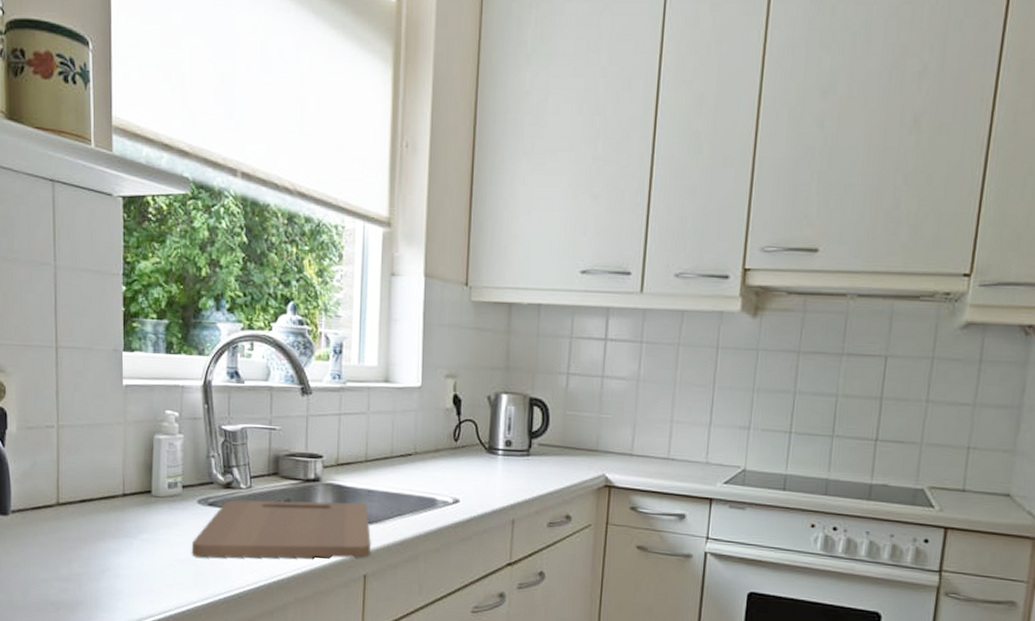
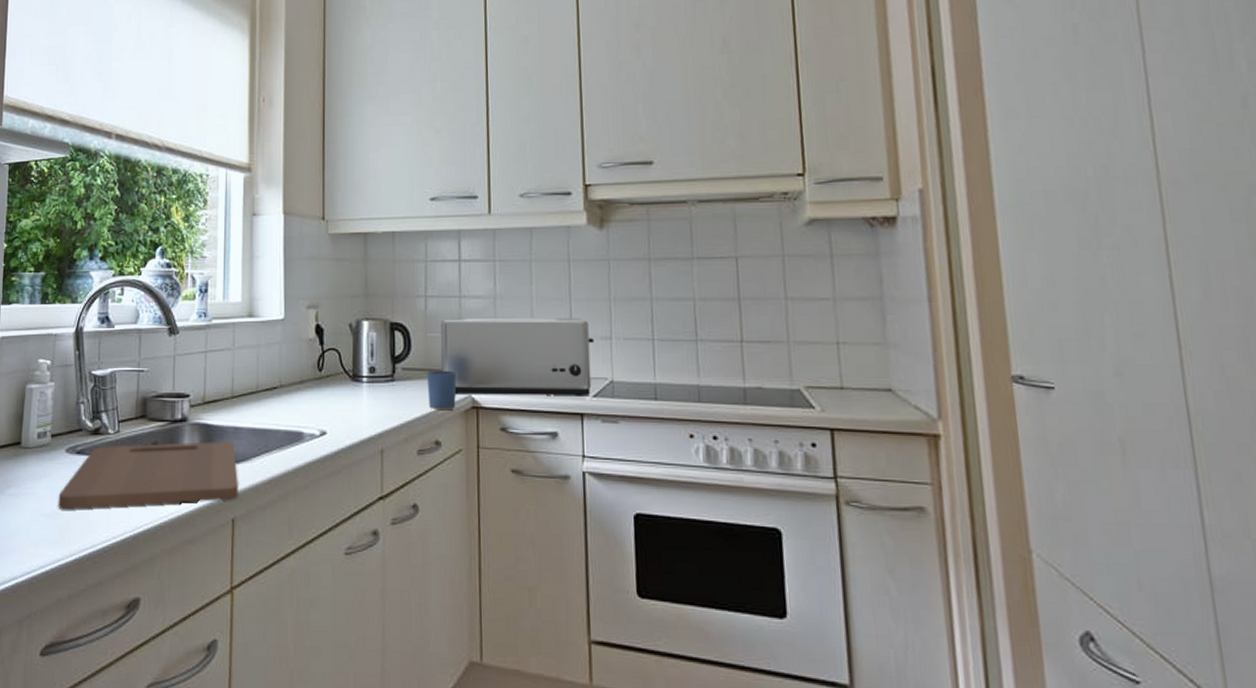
mug: none [562,448,592,488] -> present [427,370,457,411]
toaster: none [577,397,732,483] -> present [440,317,594,397]

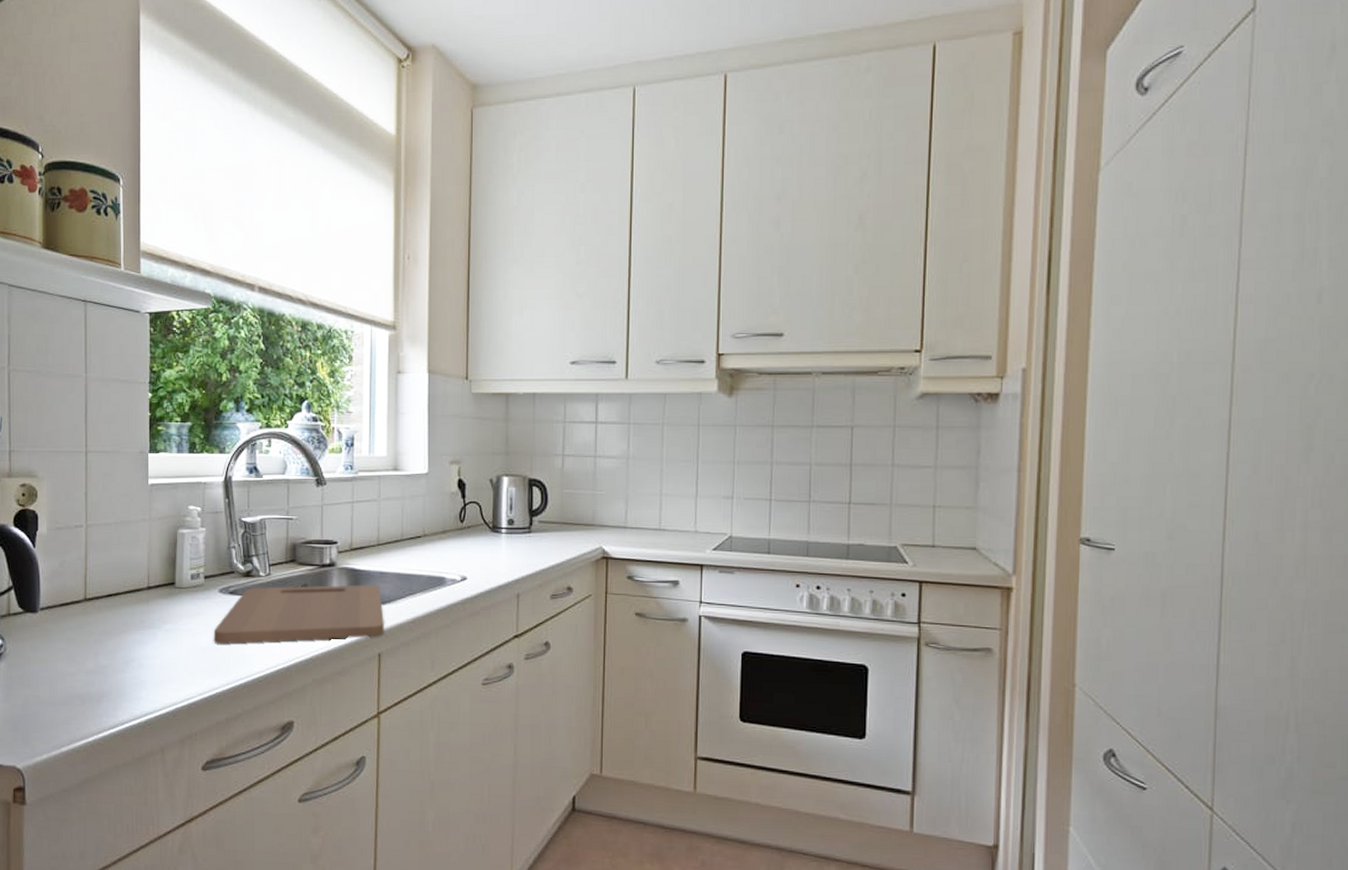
mug: present [427,370,457,411] -> none [562,524,589,560]
toaster: present [440,317,594,397] -> none [575,476,717,550]

